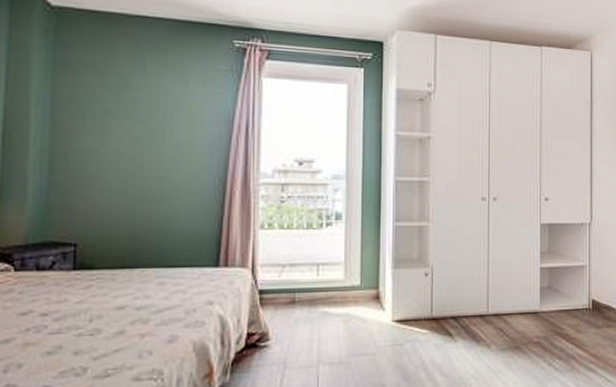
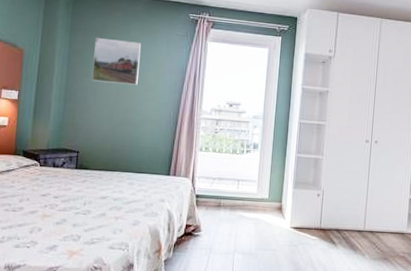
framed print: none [91,78,164,143] -> present [92,38,141,85]

